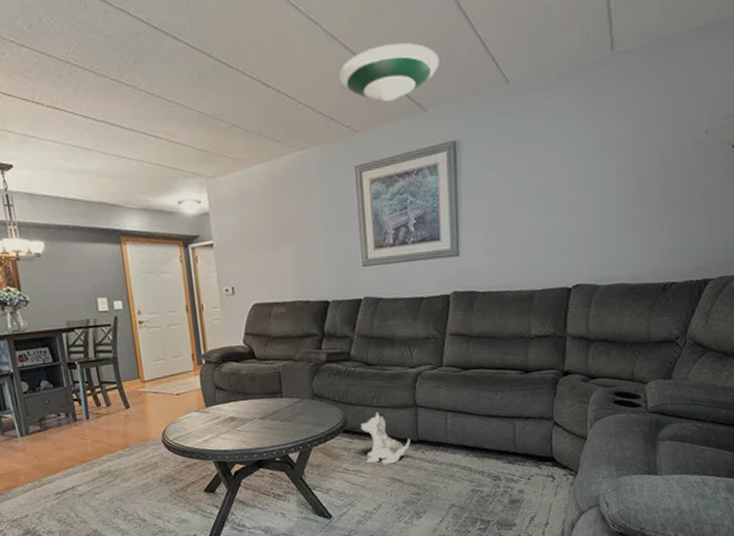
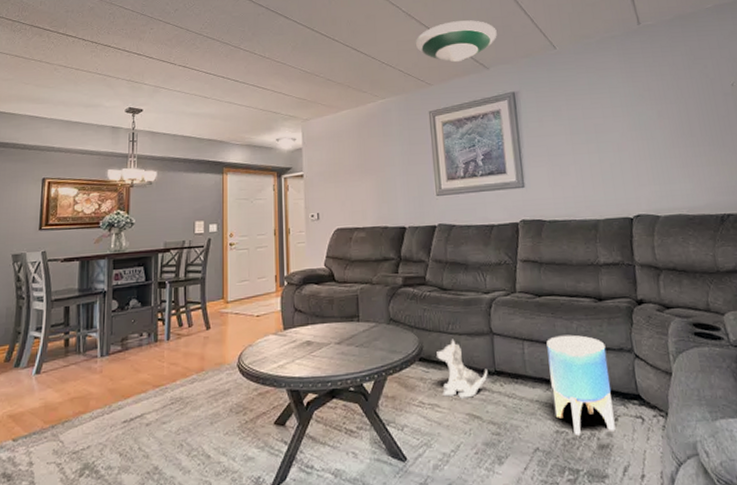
planter: none [469,405,528,493] -> present [546,335,616,436]

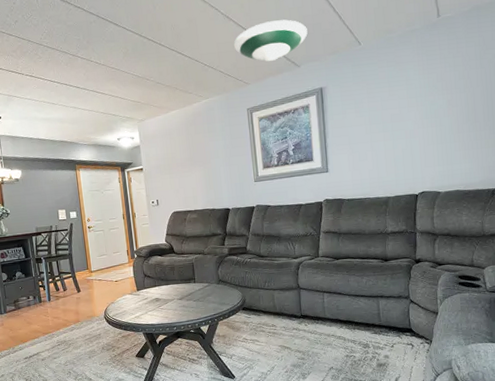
plush toy: present [437,339,488,399] -> none [256,293,296,335]
planter: present [546,335,616,436] -> none [342,287,391,358]

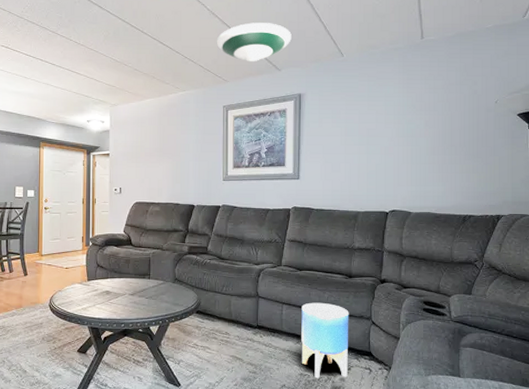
planter: none [342,287,391,358] -> present [301,302,349,378]

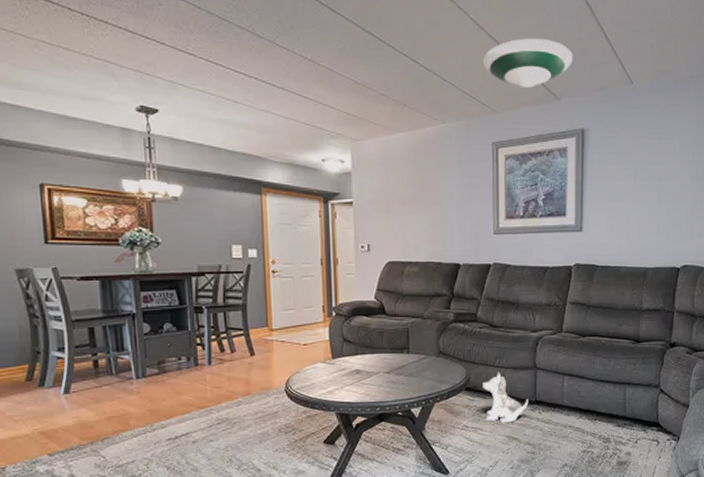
plush toy: none [211,298,251,344] -> present [483,372,529,423]
planter: present [301,302,349,378] -> none [584,371,636,454]

